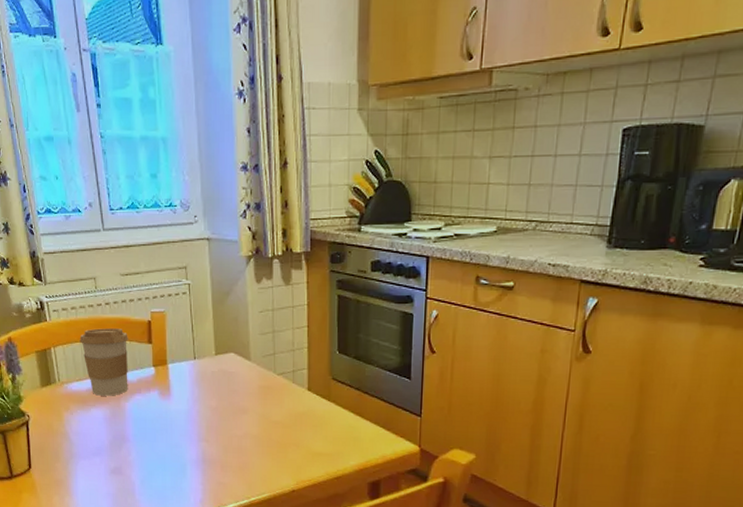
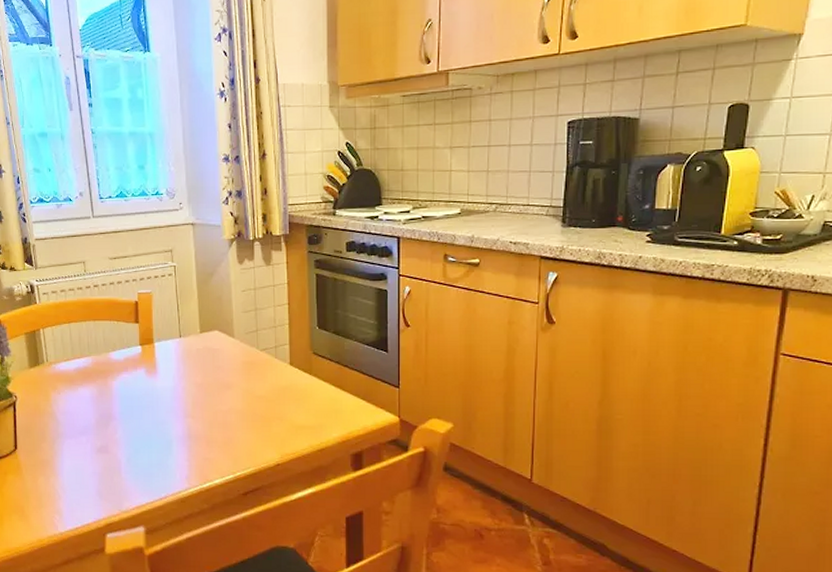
coffee cup: present [79,328,128,396] -> none [68,309,116,375]

